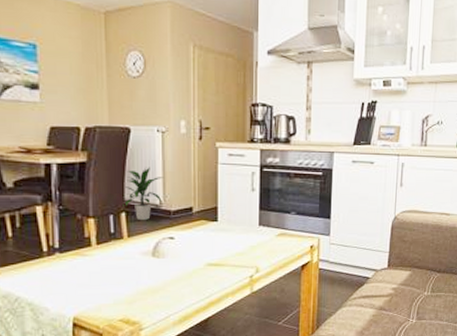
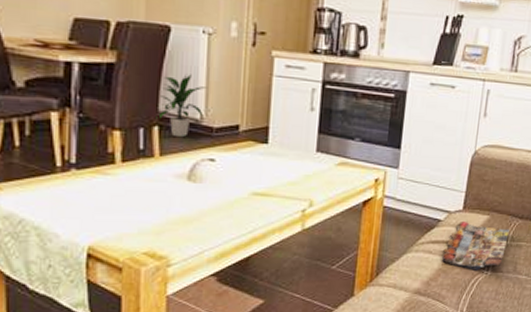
magazine: none [373,277,429,319] -> present [442,220,509,271]

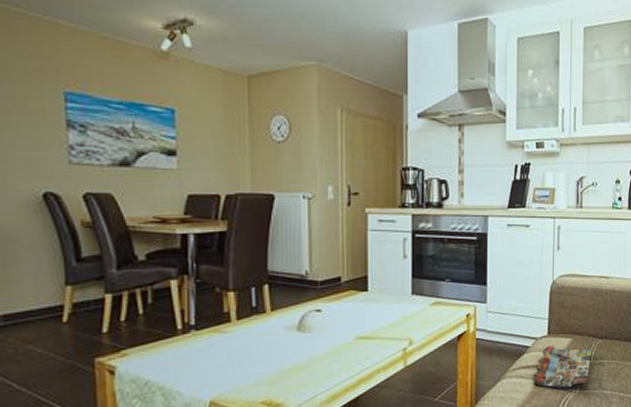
indoor plant: present [156,74,207,137] -> none [266,235,310,292]

